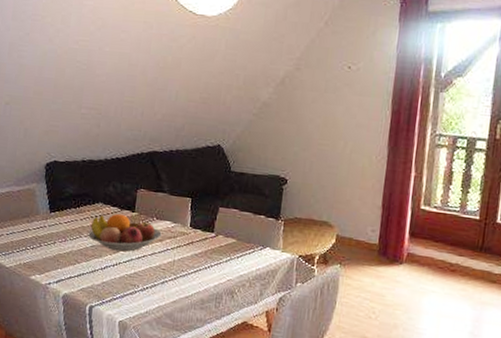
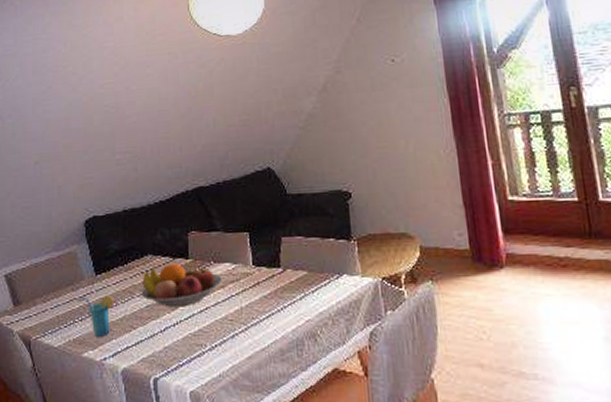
cup: none [30,228,64,265] -> present [77,294,114,337]

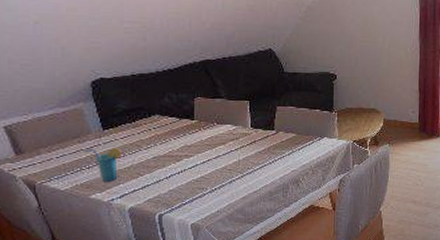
fruit bowl: present [141,263,223,307] -> none [148,123,224,159]

